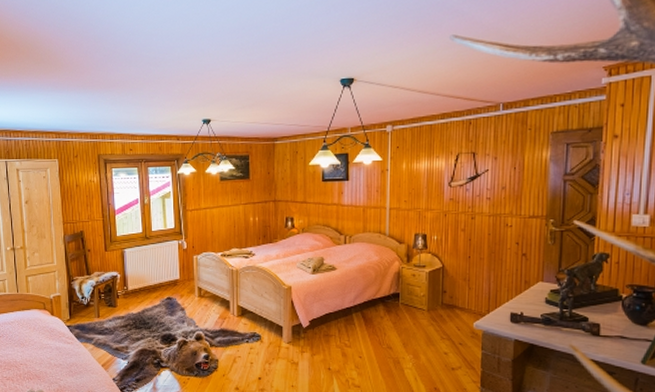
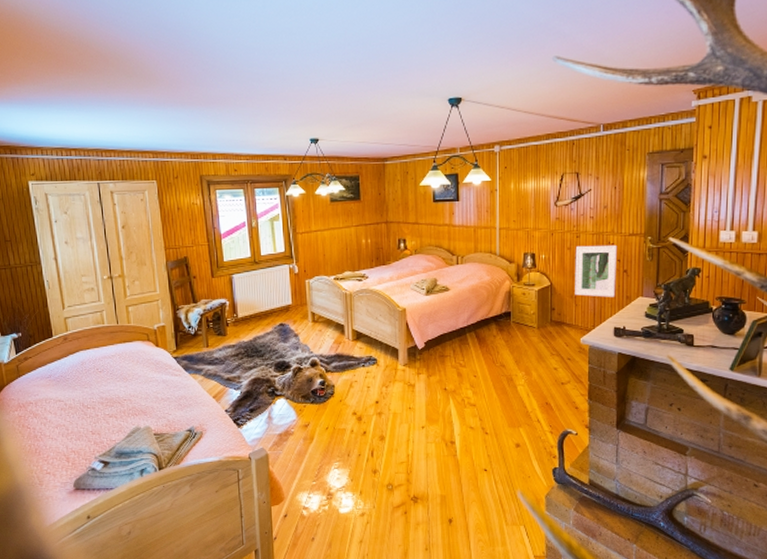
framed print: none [468,227,516,281] -> present [575,245,618,297]

